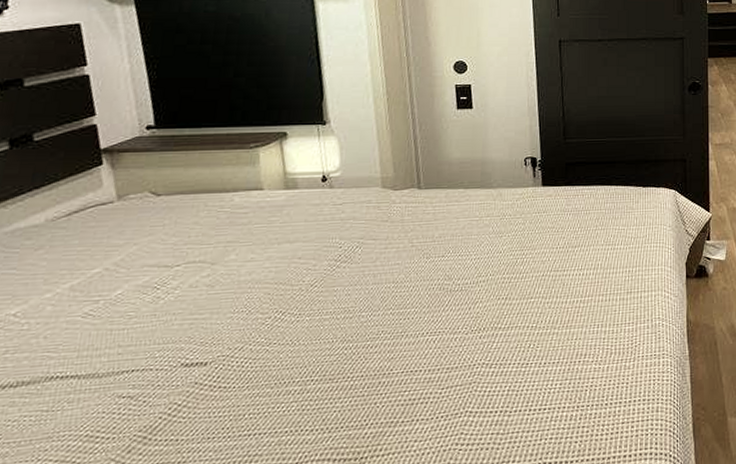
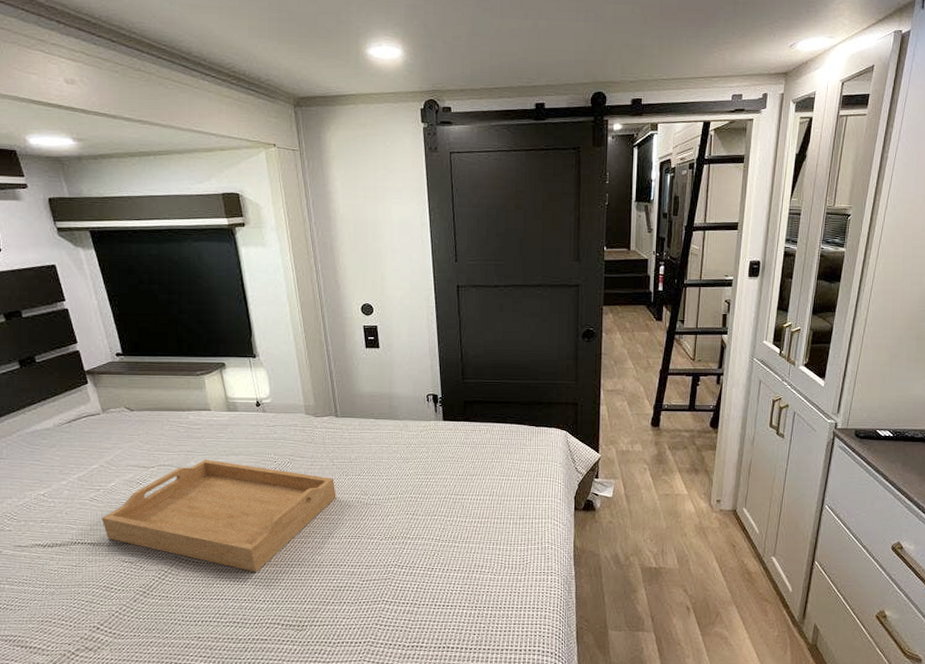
serving tray: none [95,250,414,393] -> present [101,459,337,572]

